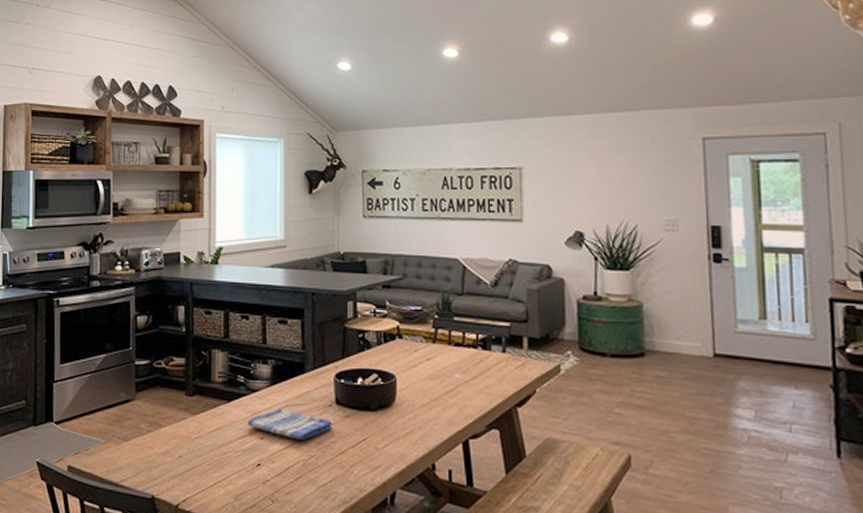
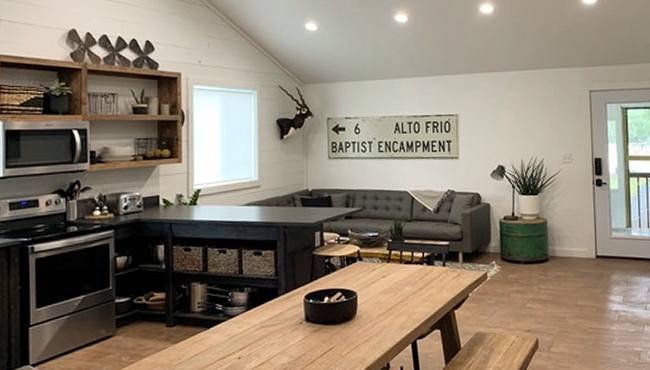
dish towel: present [248,408,333,440] -> none [226,329,303,356]

